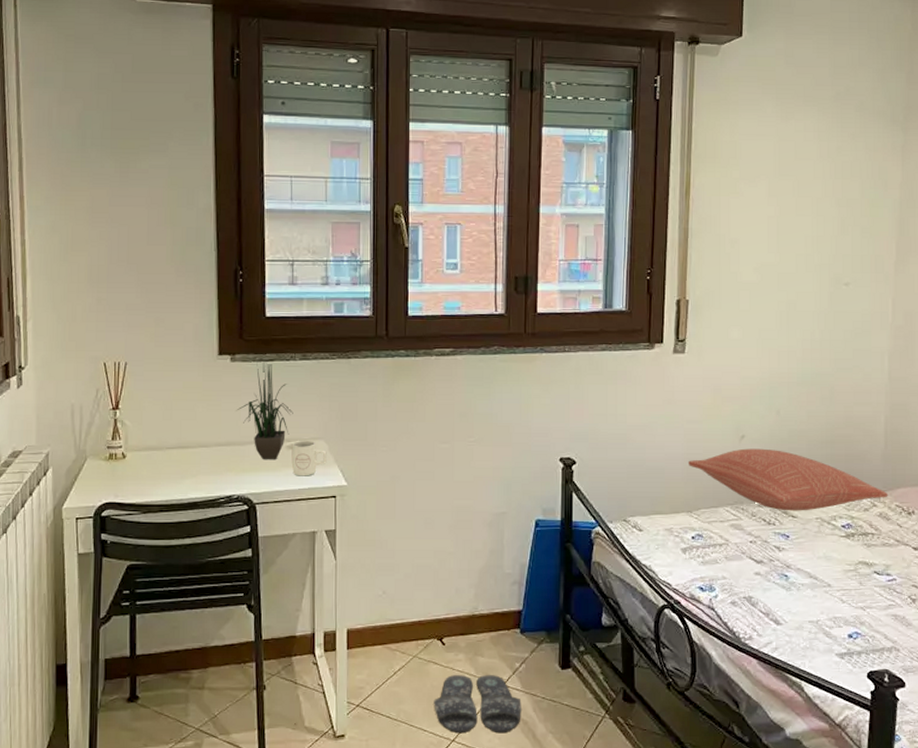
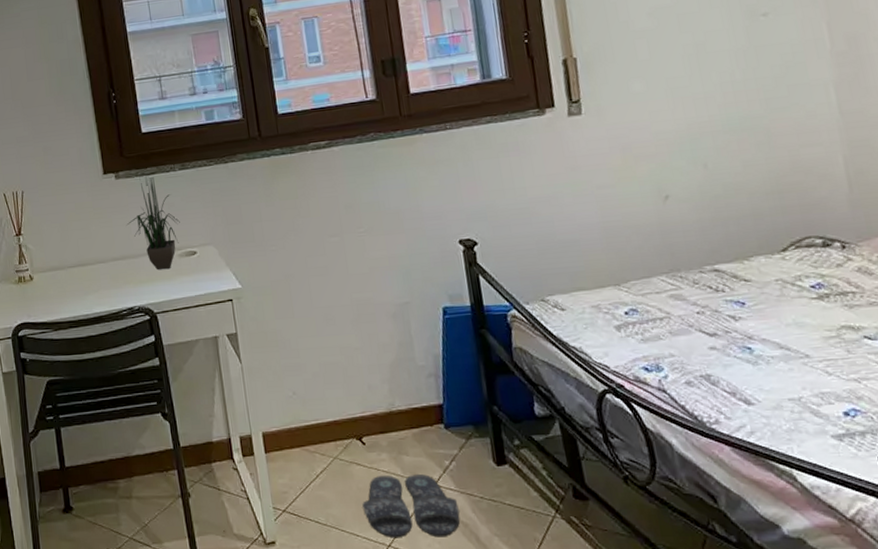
mug: present [291,440,327,476] -> none [182,246,219,283]
pillow: present [687,448,888,511] -> none [605,207,866,275]

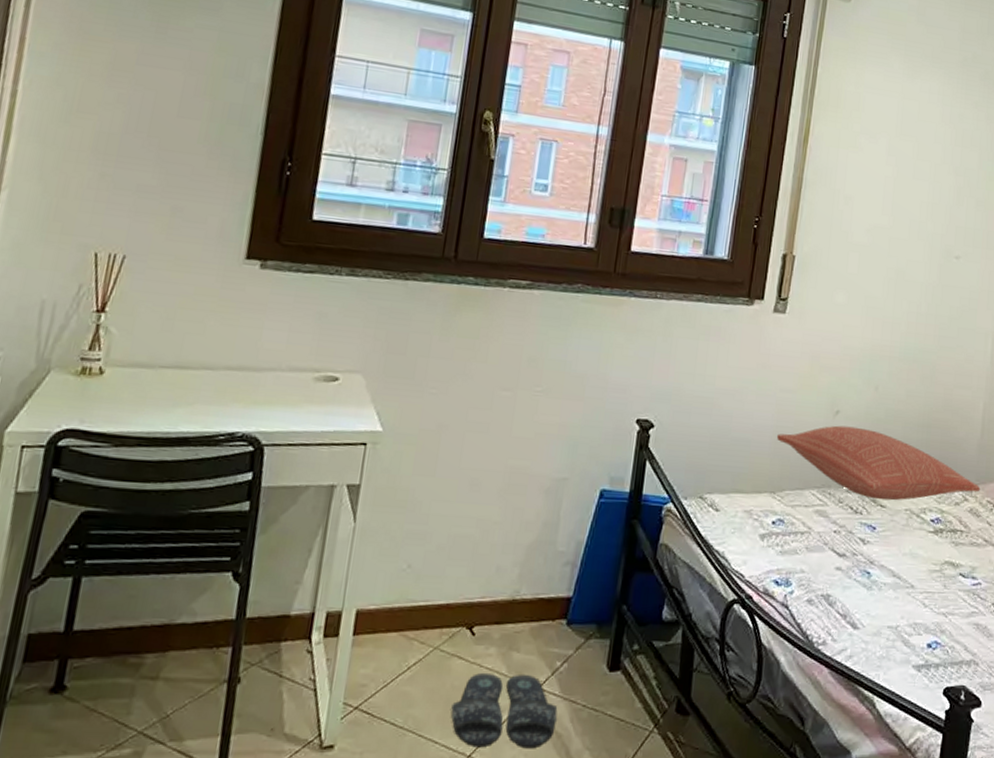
potted plant: present [126,167,180,269] -> none [257,263,329,392]
pillow: none [605,207,866,275] -> present [776,425,981,501]

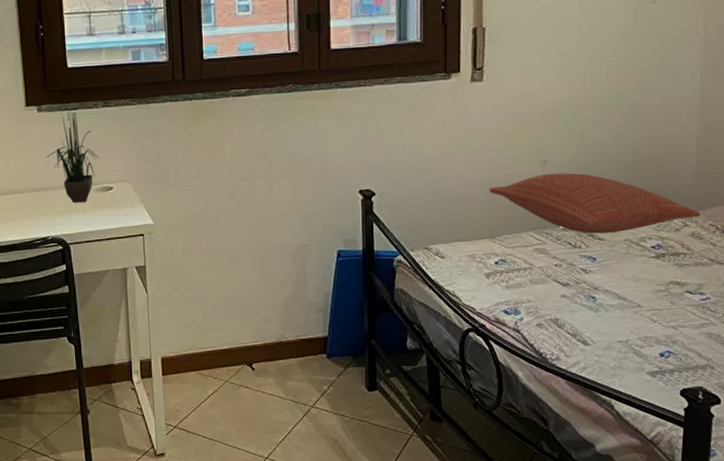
potted plant: none [257,263,329,392] -> present [45,102,99,202]
slippers: present [451,673,558,749] -> none [246,396,331,452]

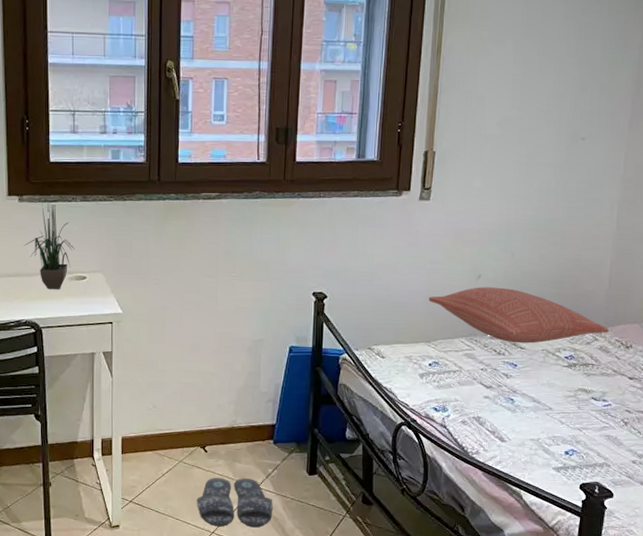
slippers: none [246,396,331,452] -> present [196,478,273,528]

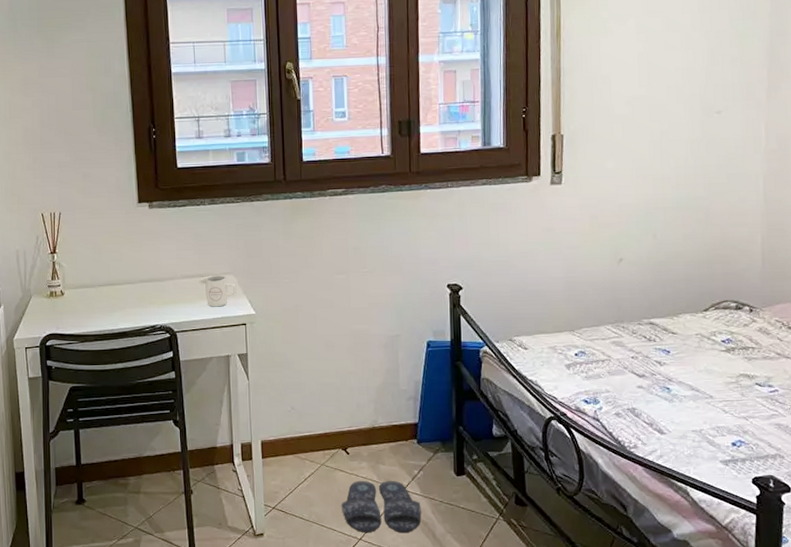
potted plant: present [24,195,75,289] -> none [156,200,205,293]
mug: none [73,272,105,305] -> present [205,275,237,307]
pillow: present [428,287,609,343] -> none [568,270,768,328]

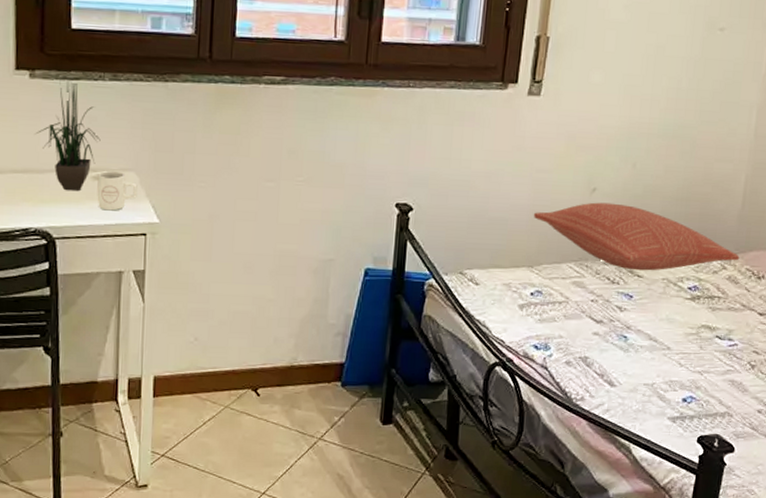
potted plant: none [156,200,205,293] -> present [35,71,101,190]
slippers: present [341,480,421,533] -> none [244,427,338,488]
pillow: none [568,270,768,328] -> present [533,202,740,271]

